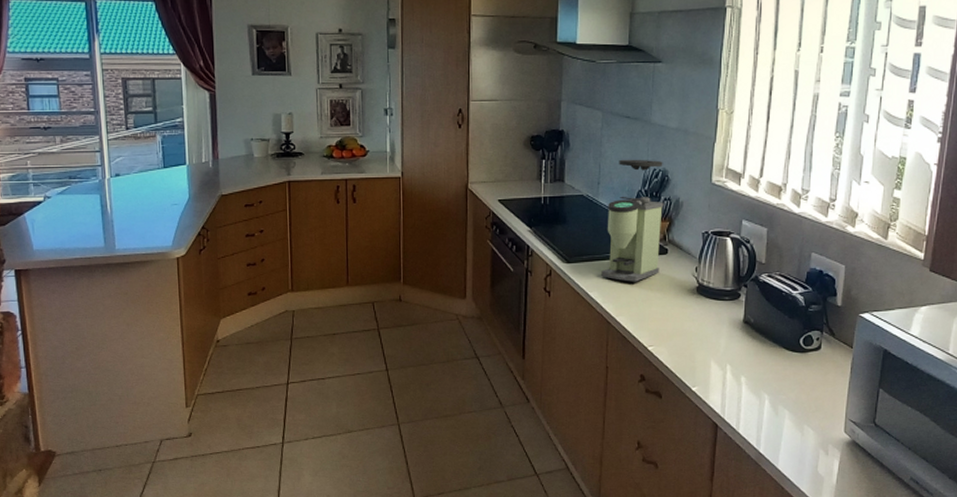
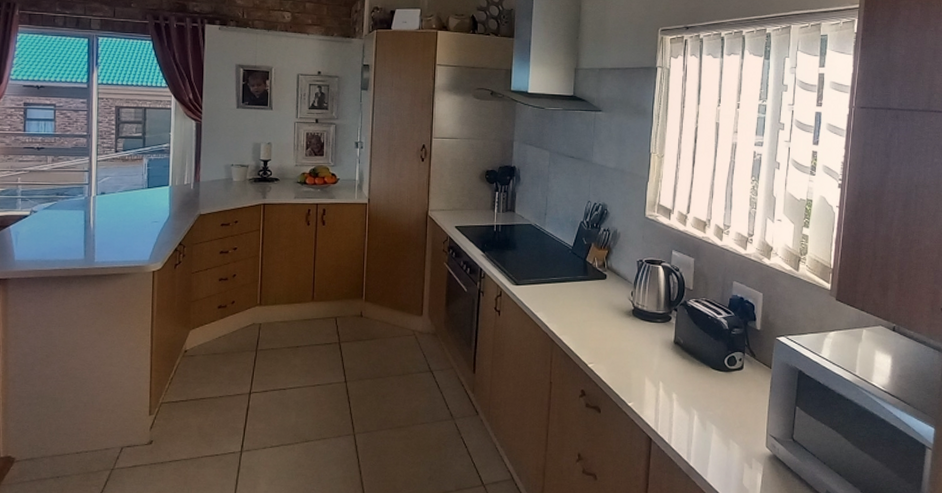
coffee grinder: present [601,159,664,282] -> none [547,193,603,304]

